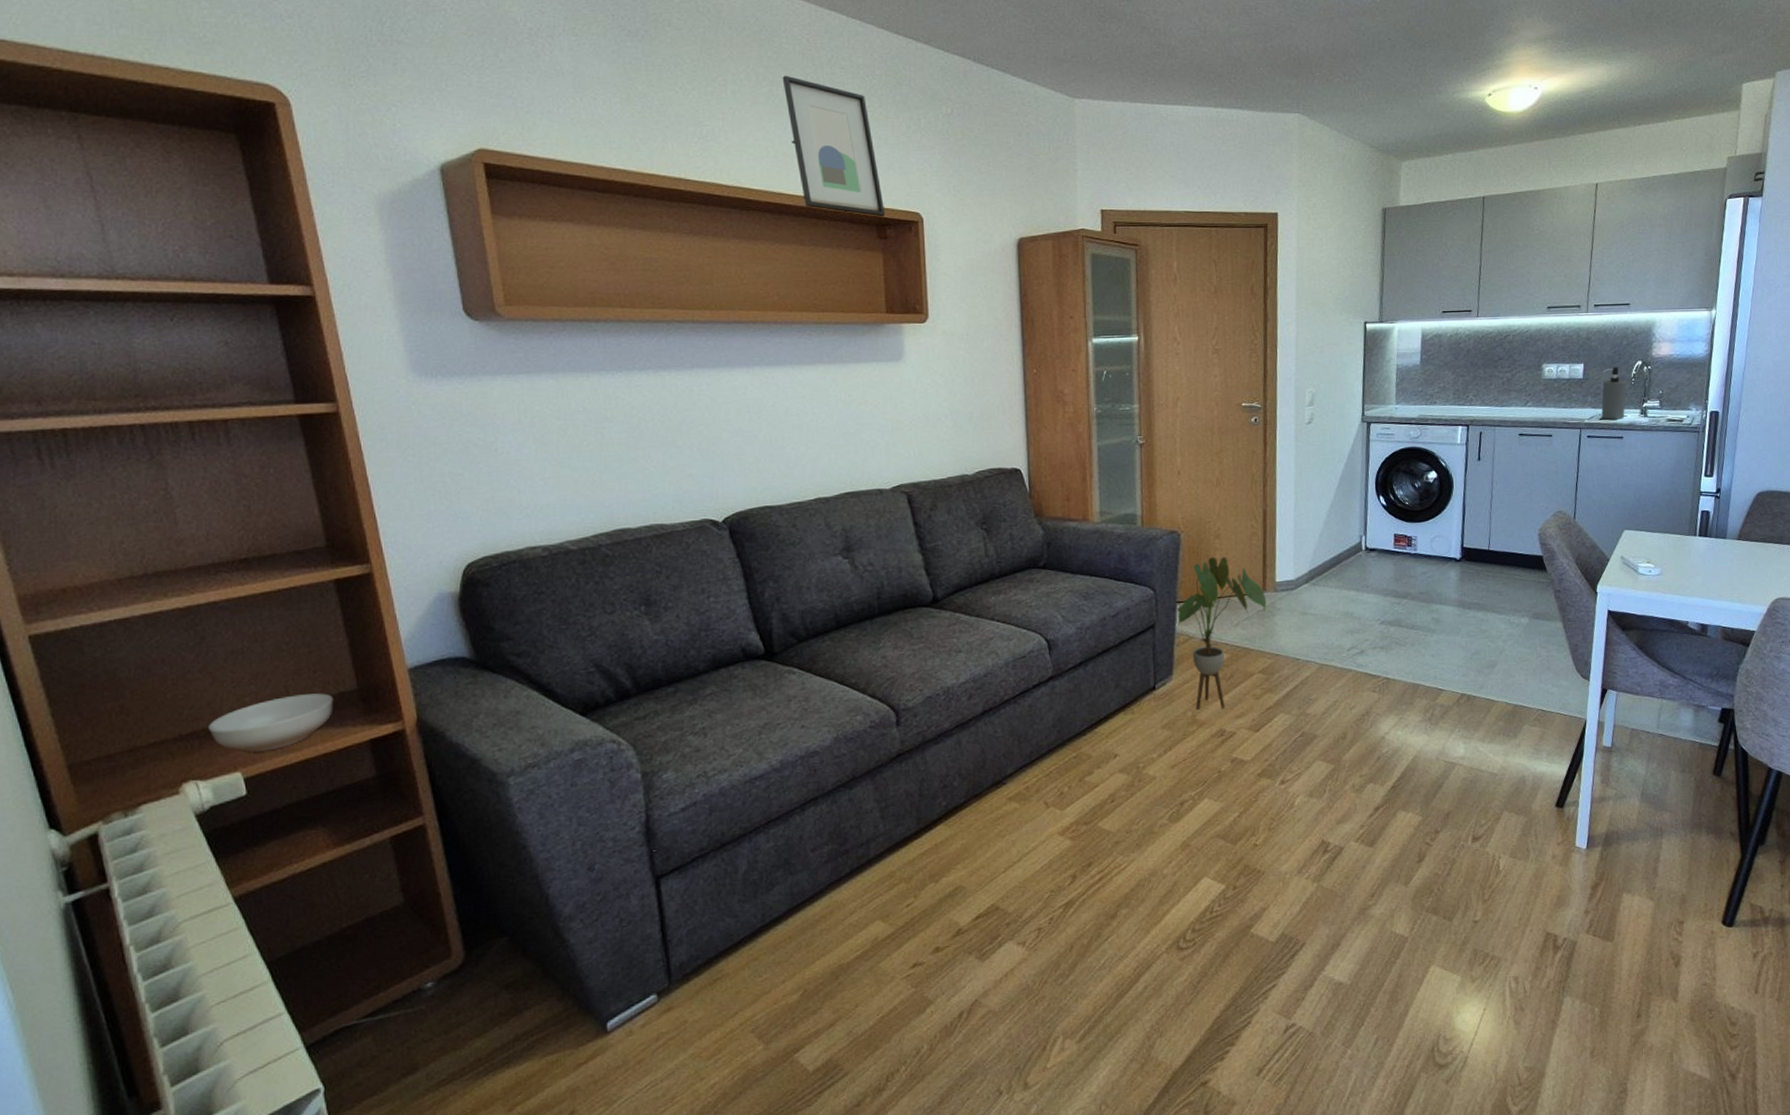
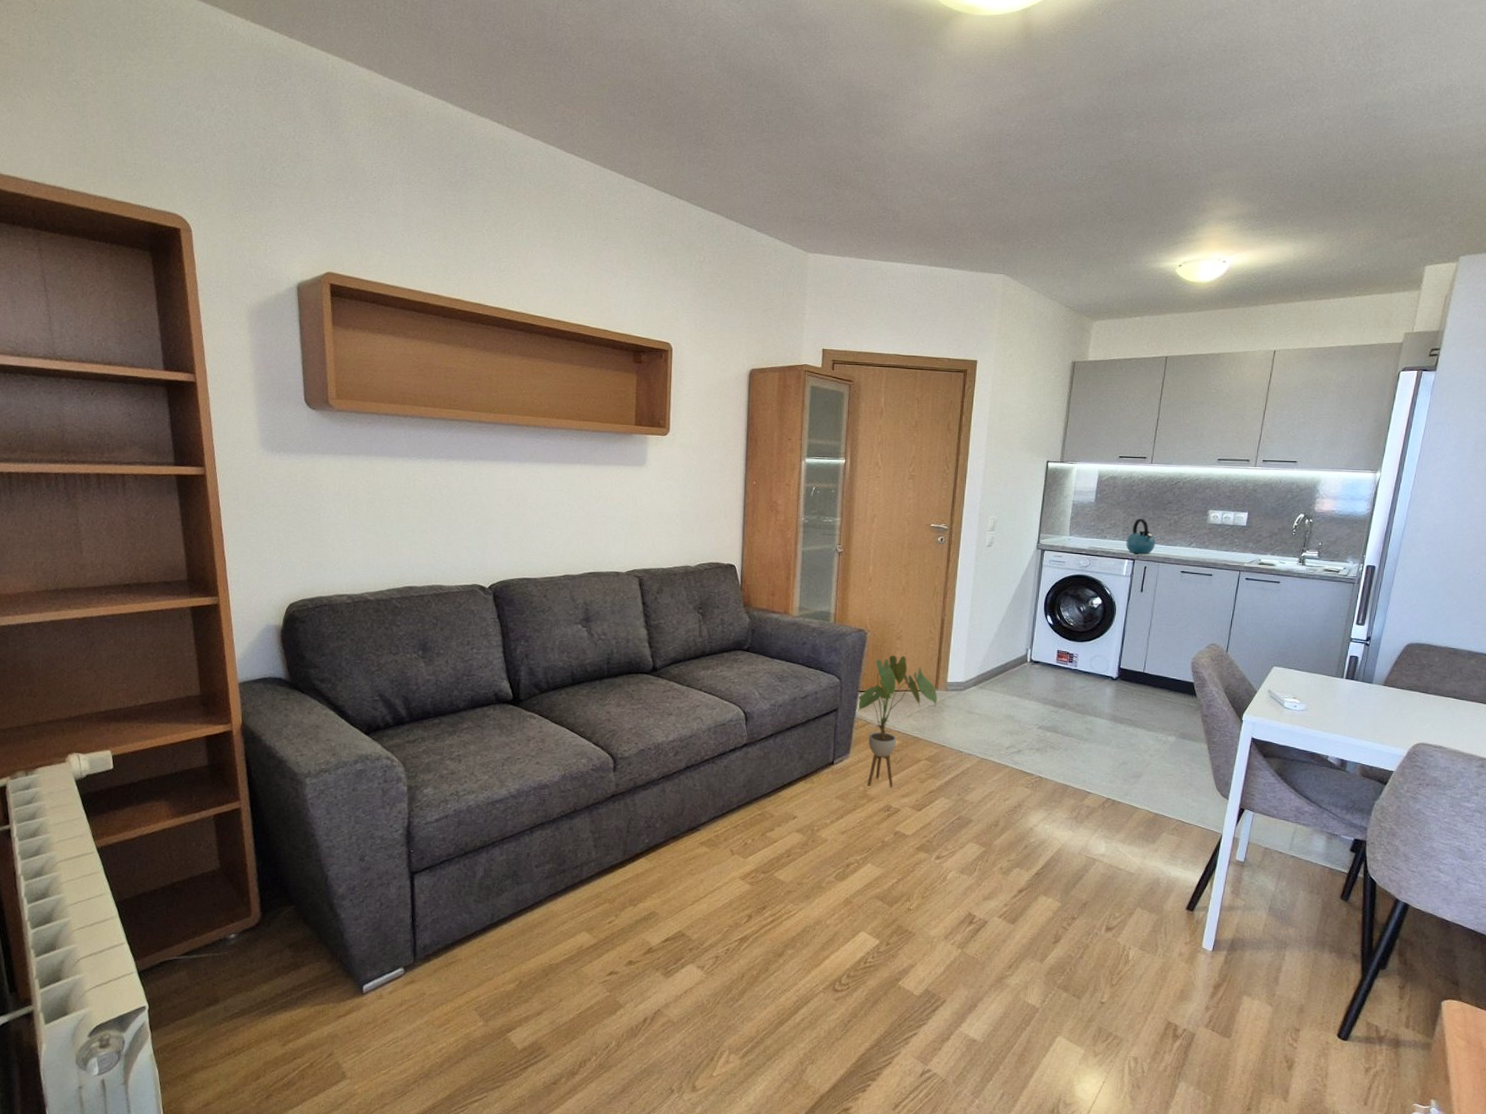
bowl: present [208,693,334,752] -> none [90,694,182,736]
picture frame: present [782,75,886,217] -> none [568,223,642,345]
kettle: none [1458,378,1490,419] -> present [1126,518,1156,555]
soap dispenser: present [1601,366,1627,420] -> none [1261,517,1288,566]

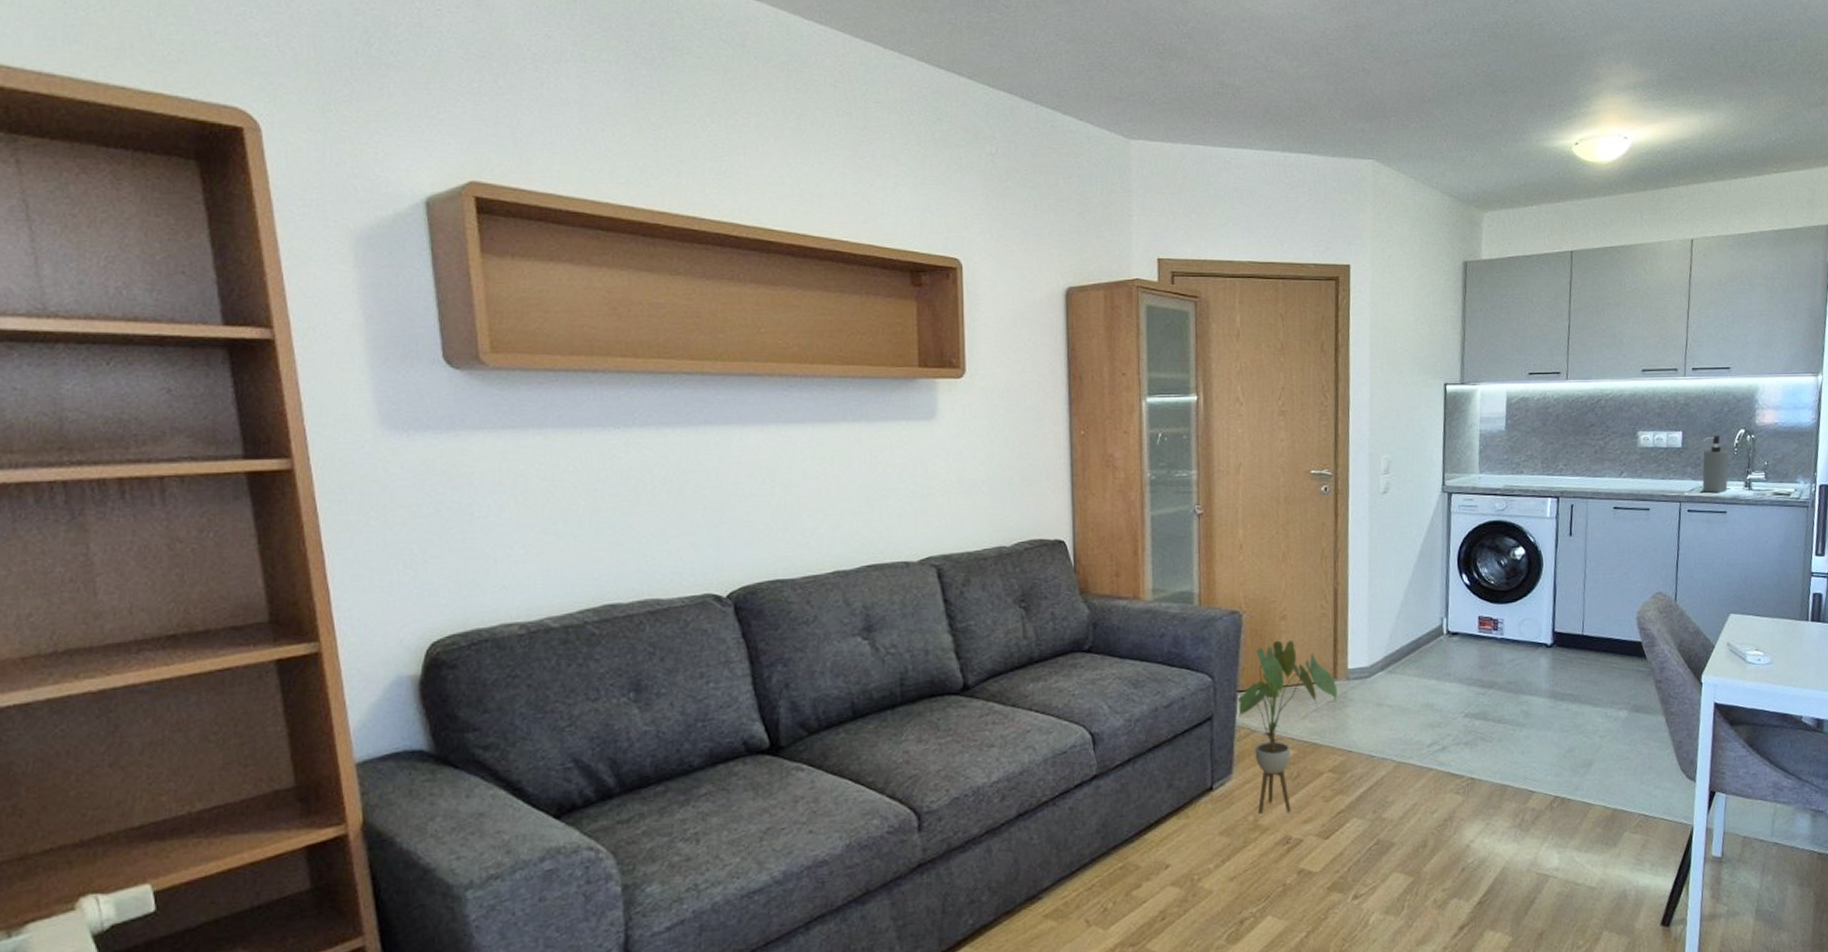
kettle: present [1126,518,1156,555] -> none [1546,446,1582,491]
soap dispenser: none [1261,517,1288,566] -> present [1702,435,1729,493]

